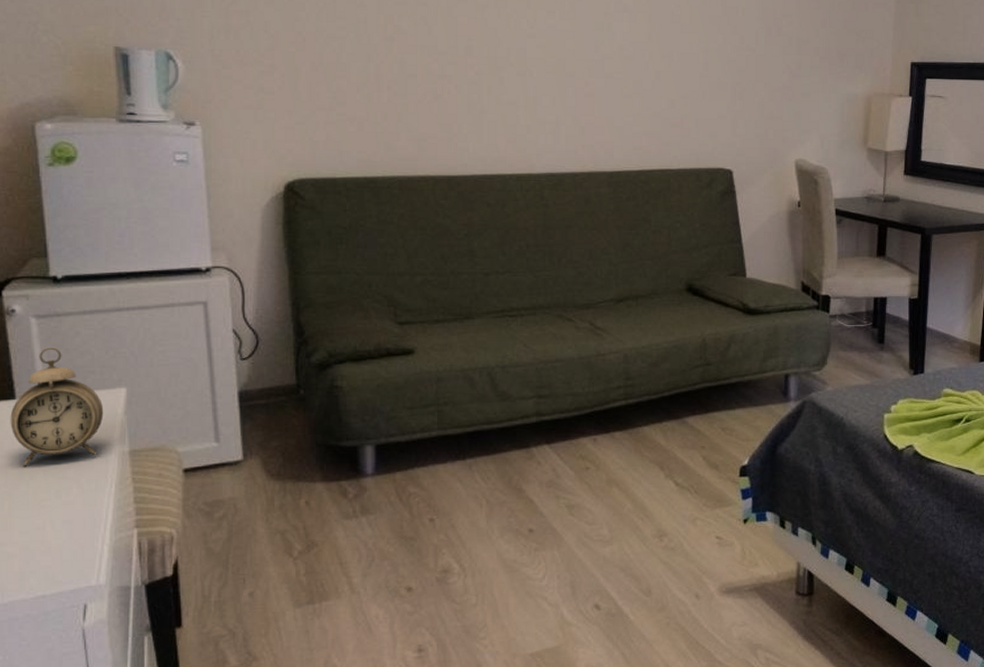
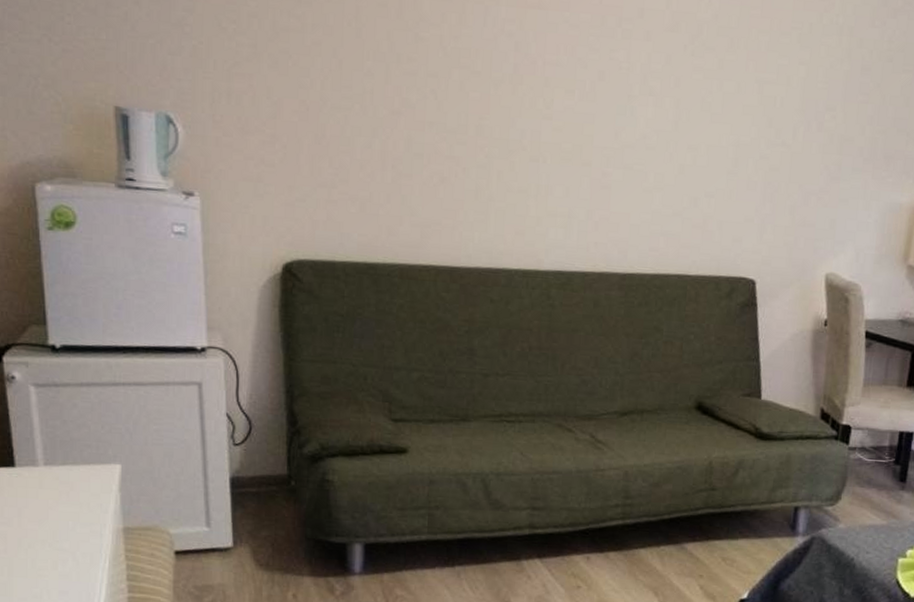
alarm clock: present [10,347,104,468] -> none [10,417,99,536]

